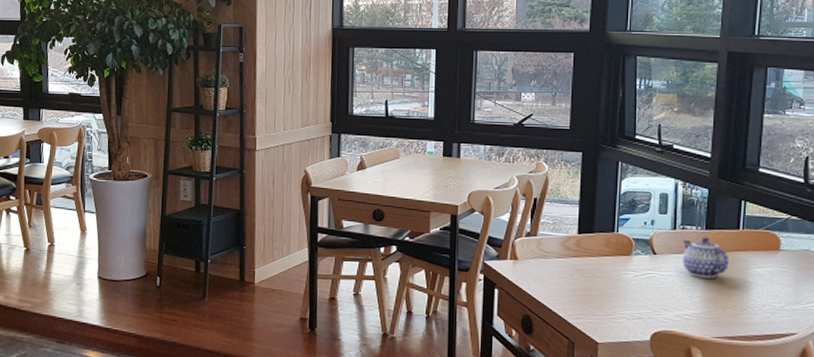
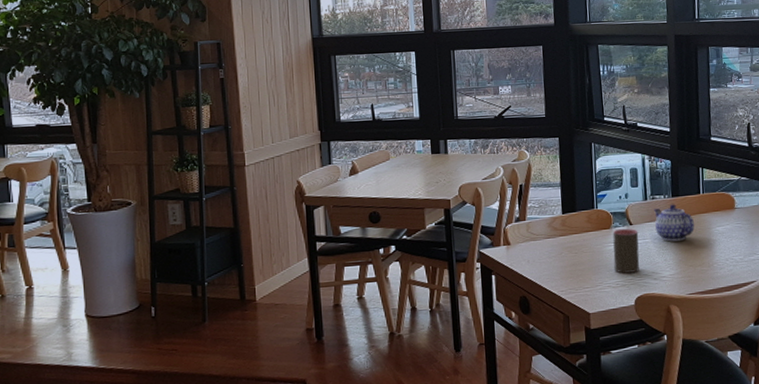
cup: none [631,257,662,306] -> present [612,228,640,274]

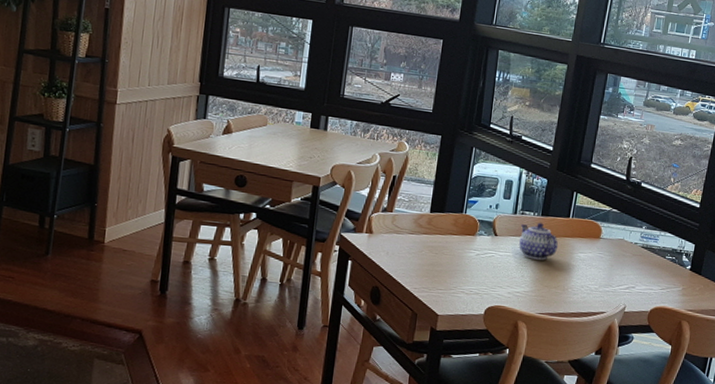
cup: present [612,228,640,274] -> none [471,237,502,283]

